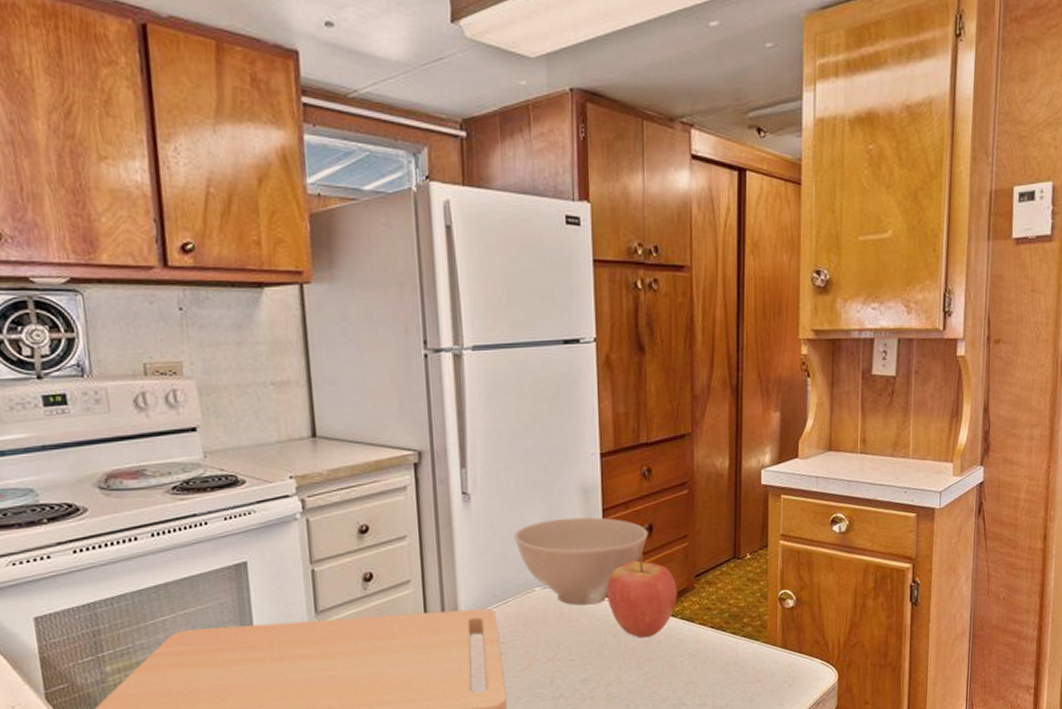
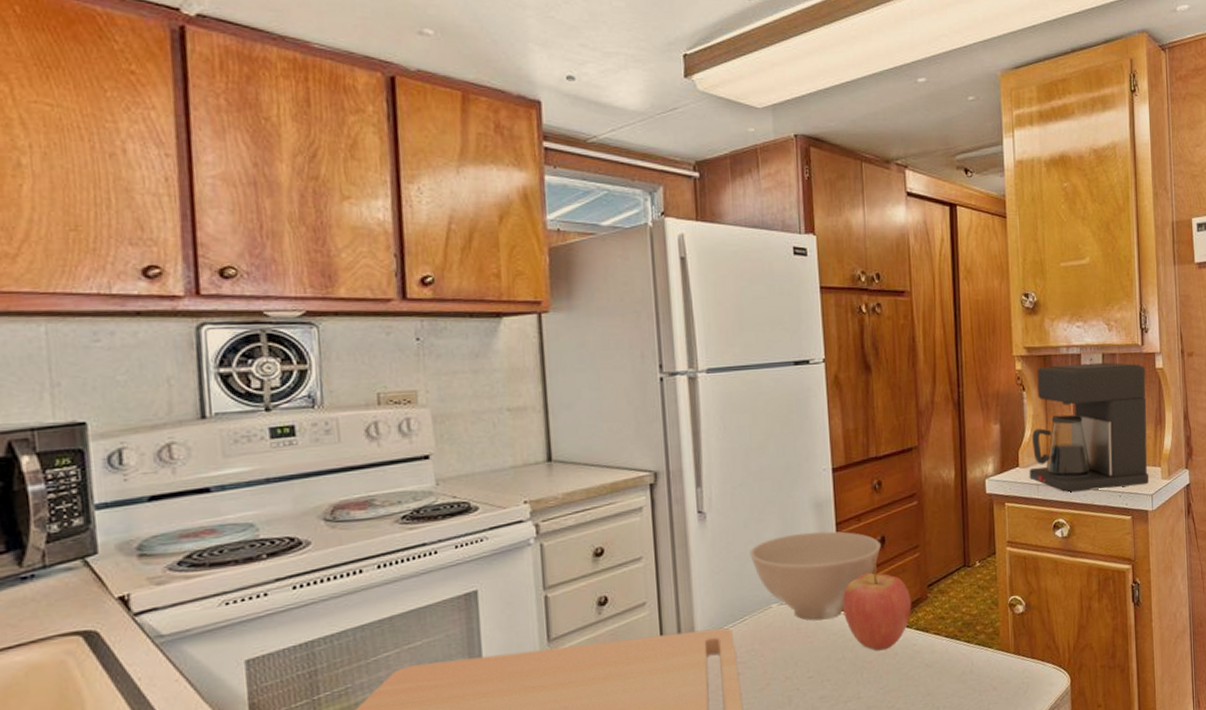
coffee maker: none [809,348,945,487] -> present [1029,362,1150,493]

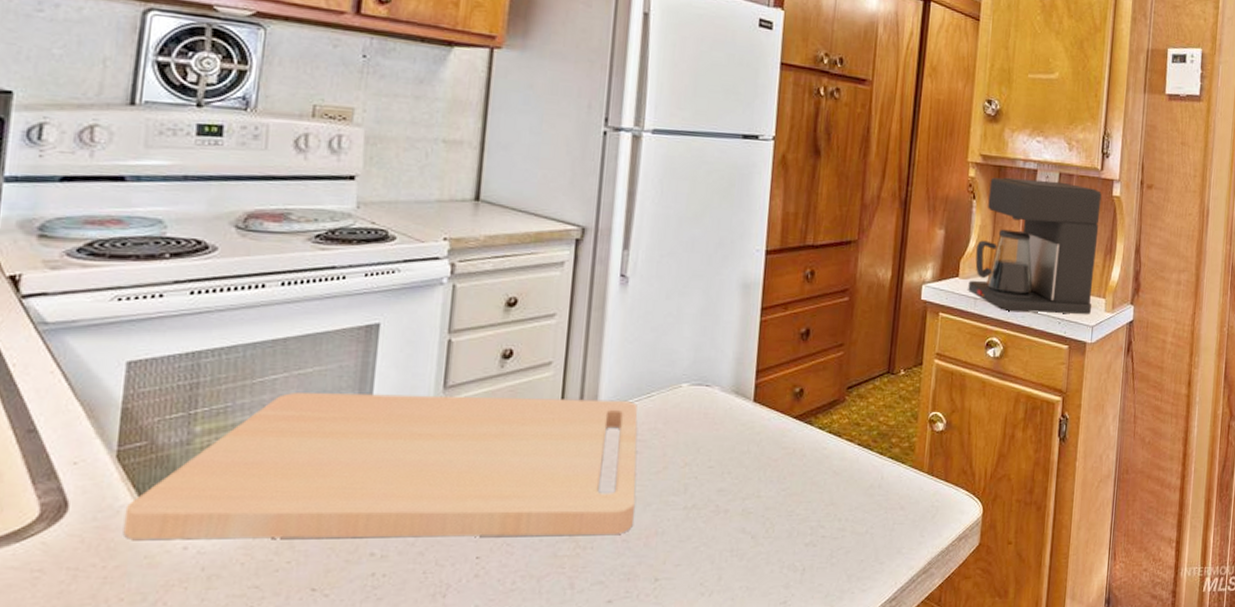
bowl: present [750,531,881,621] -> none [667,312,805,408]
fruit: present [842,558,912,651] -> none [755,350,828,449]

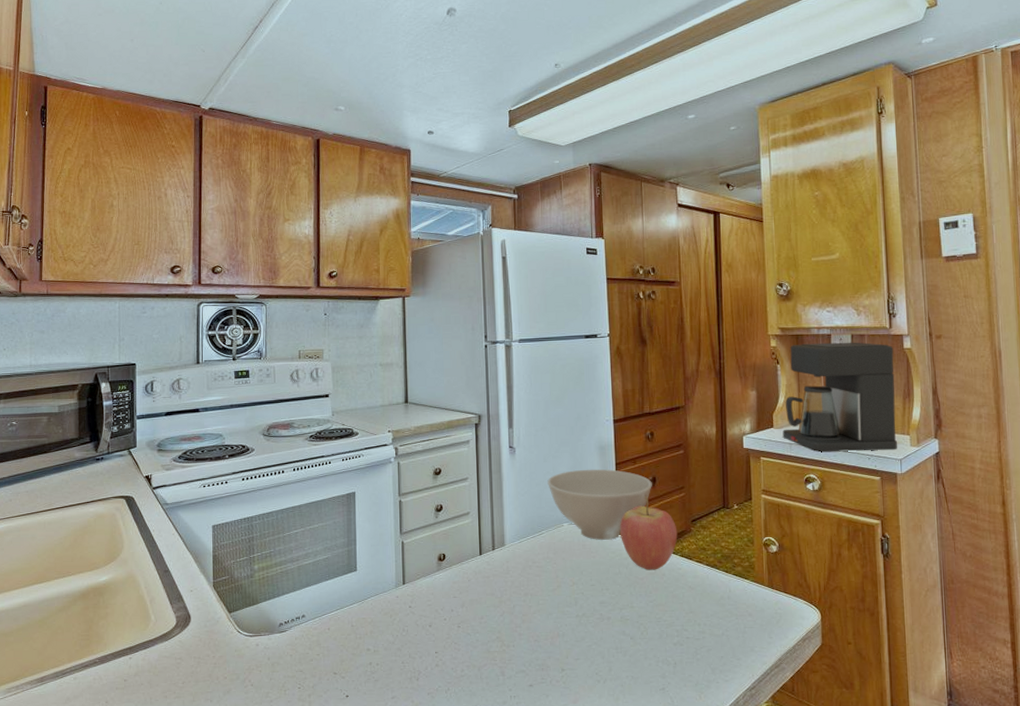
cutting board: present [123,393,638,540] -> none [221,537,541,639]
bowl: none [667,312,805,408] -> present [547,469,652,540]
fruit: none [755,350,828,449] -> present [619,494,678,570]

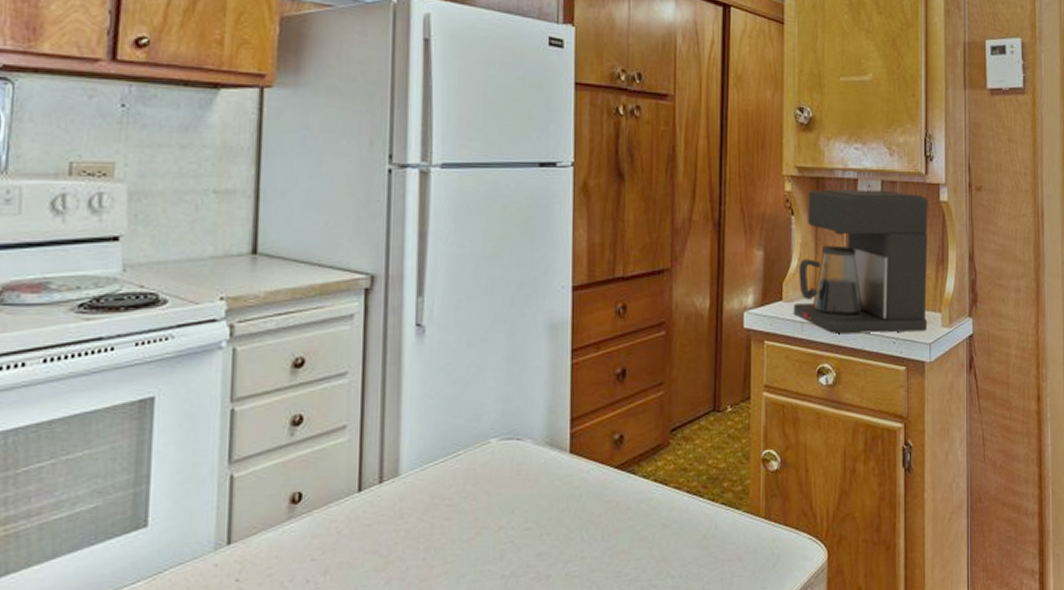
bowl: present [547,469,652,540] -> none [471,357,620,462]
fruit: present [619,494,678,570] -> none [571,393,651,503]

